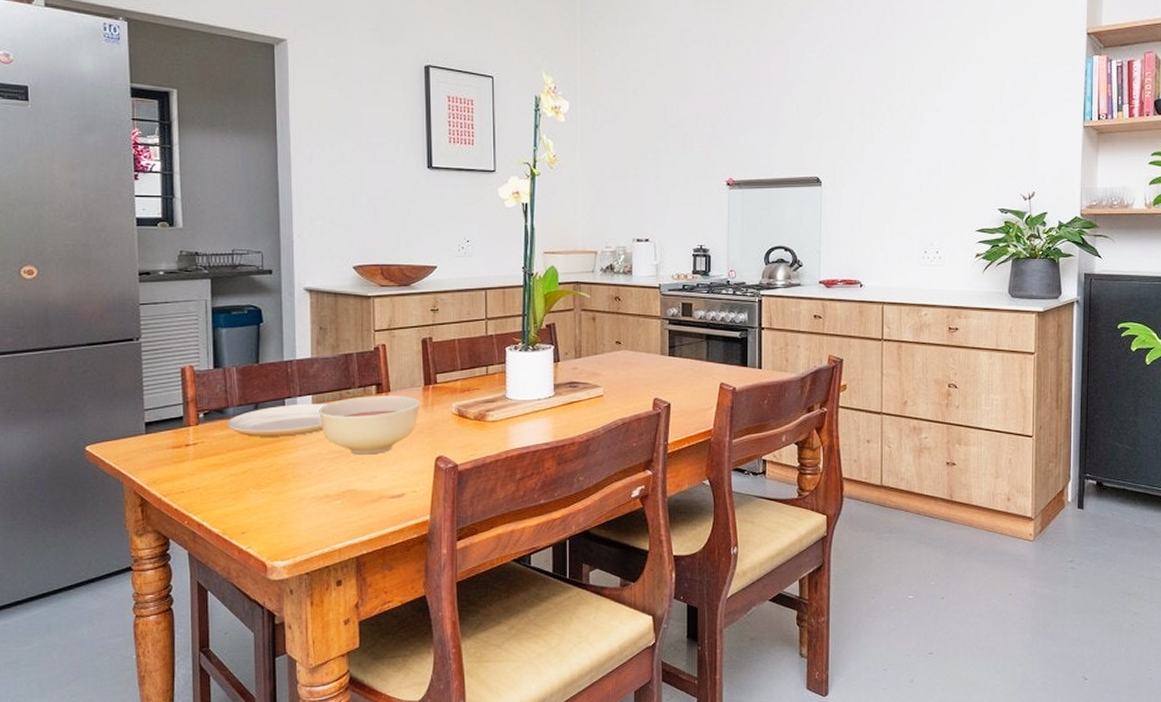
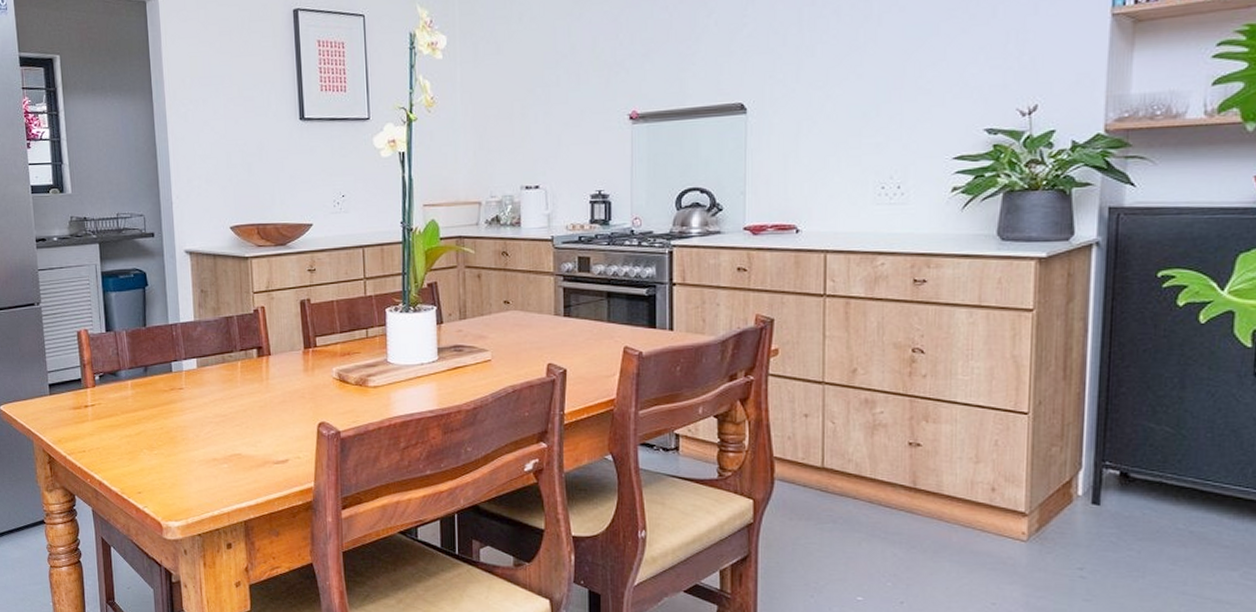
plate: present [227,403,328,437] -> none [120,366,212,400]
bowl: present [319,396,419,455] -> none [203,359,300,419]

